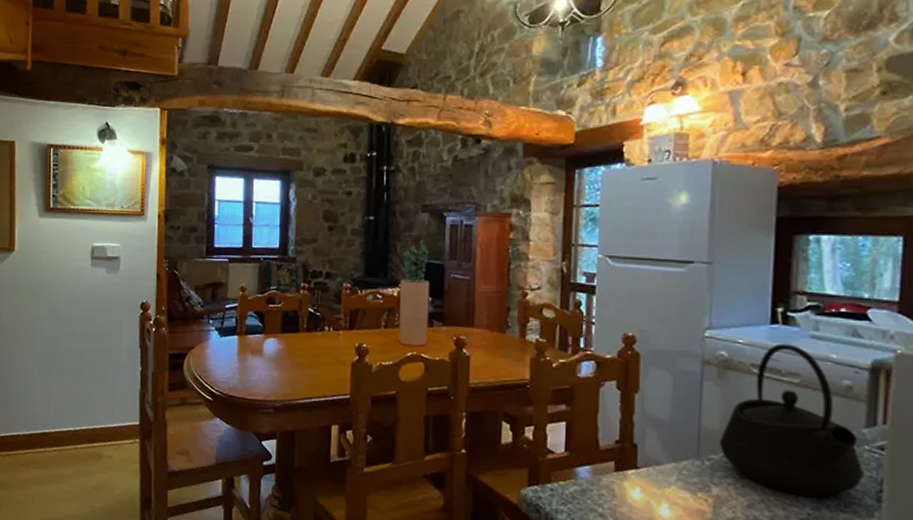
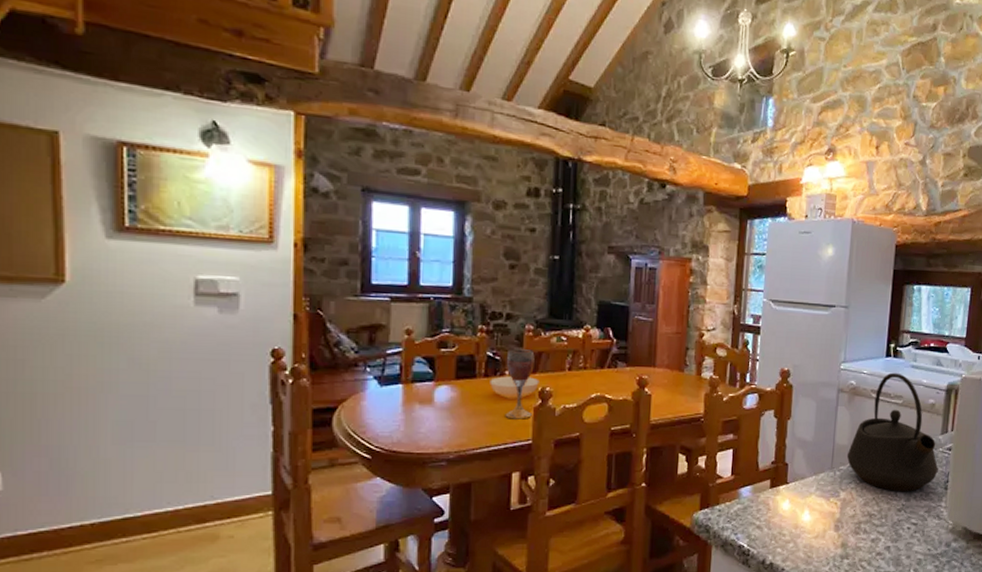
bowl: none [311,331,356,354] -> present [490,376,539,399]
cup: none [325,305,352,374] -> present [505,348,535,420]
vase: present [398,235,430,348] -> none [583,276,615,389]

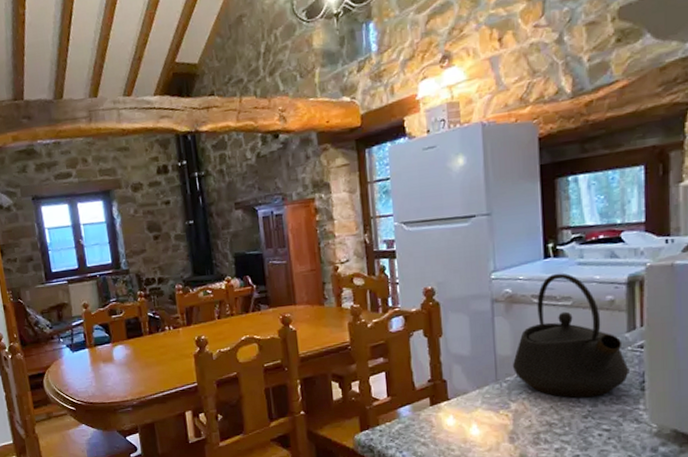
bowl: present [490,376,539,399] -> none [154,329,195,351]
cup: present [505,348,535,420] -> none [164,305,193,367]

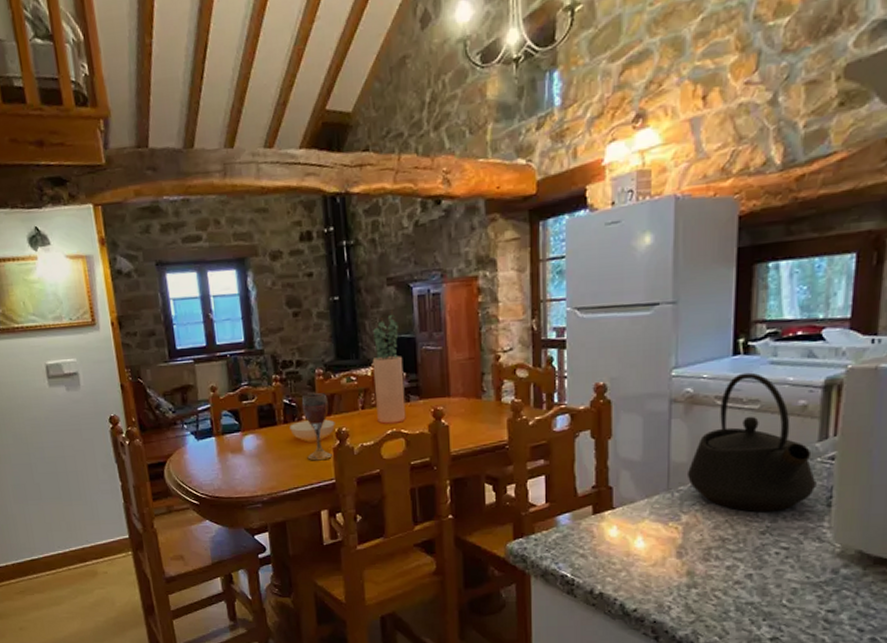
bowl: none [154,329,195,351] -> present [289,419,335,443]
cup: none [164,305,193,367] -> present [301,392,332,461]
vase: none [225,230,258,332] -> present [372,309,406,425]

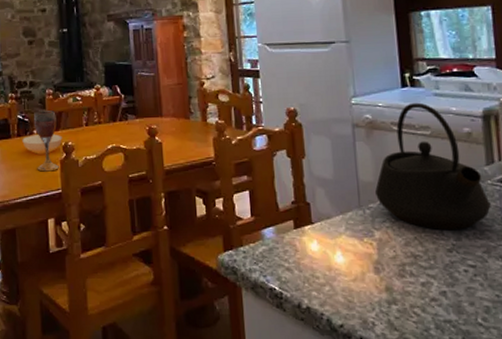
vase: present [372,309,406,425] -> none [95,41,125,141]

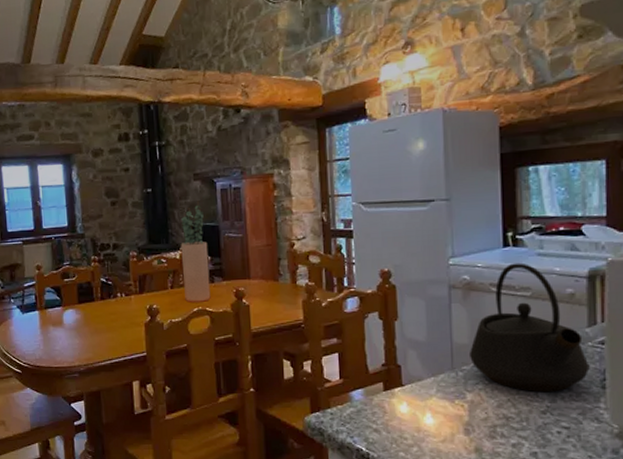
bowl: present [22,134,62,155] -> none [106,297,147,318]
cup: present [33,109,59,172] -> none [117,272,144,335]
vase: none [95,41,125,141] -> present [181,201,211,304]

